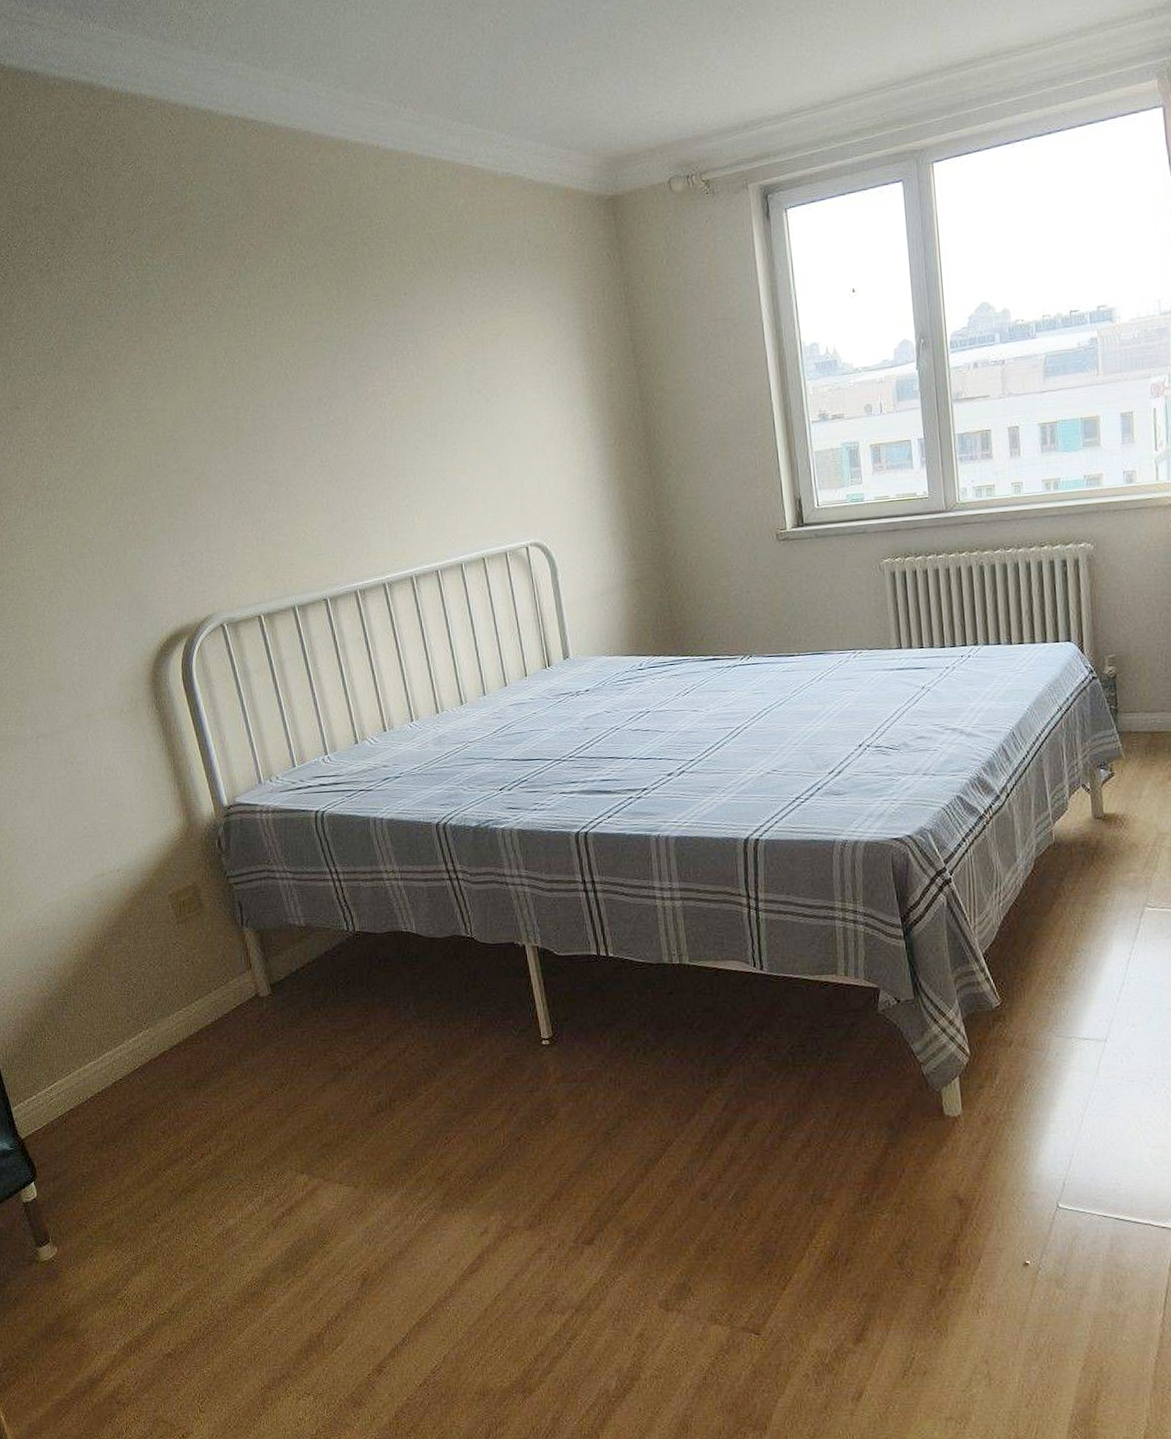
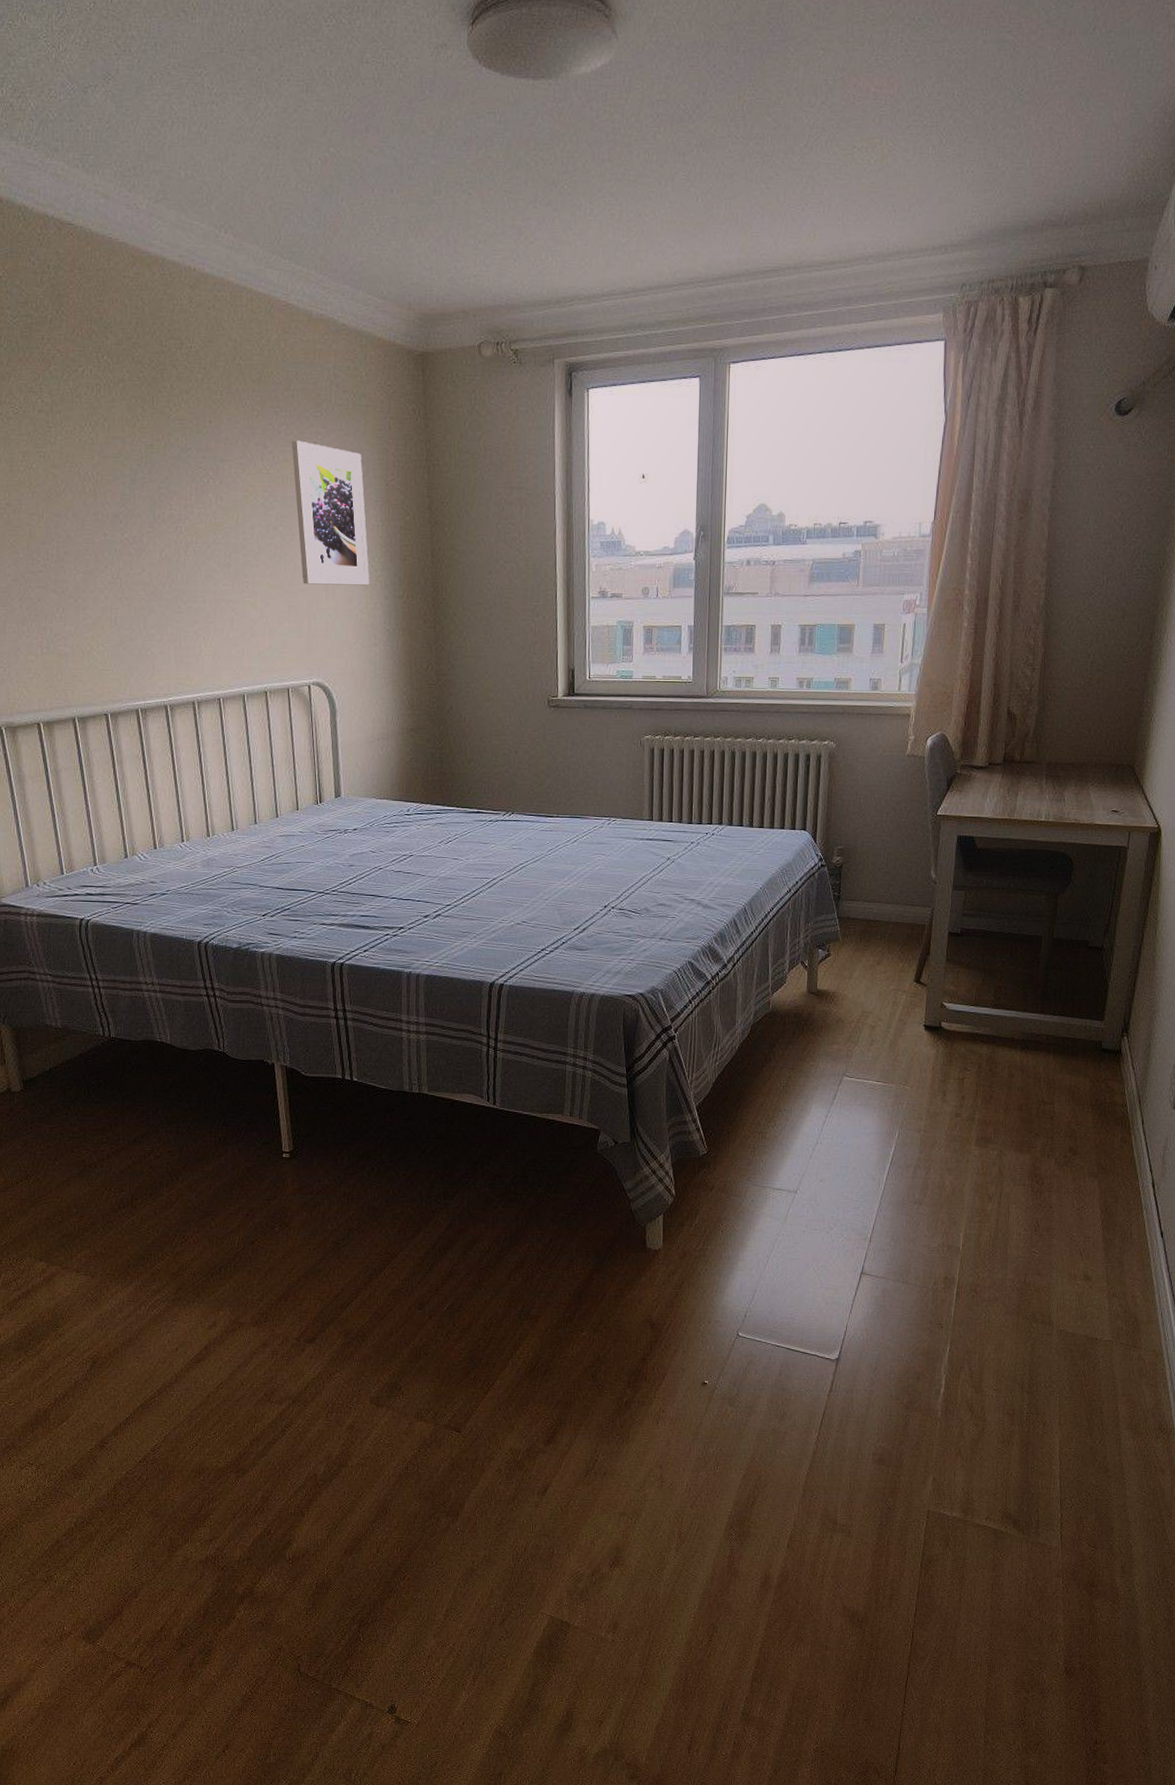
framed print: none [488,300,579,445] -> present [291,440,369,586]

